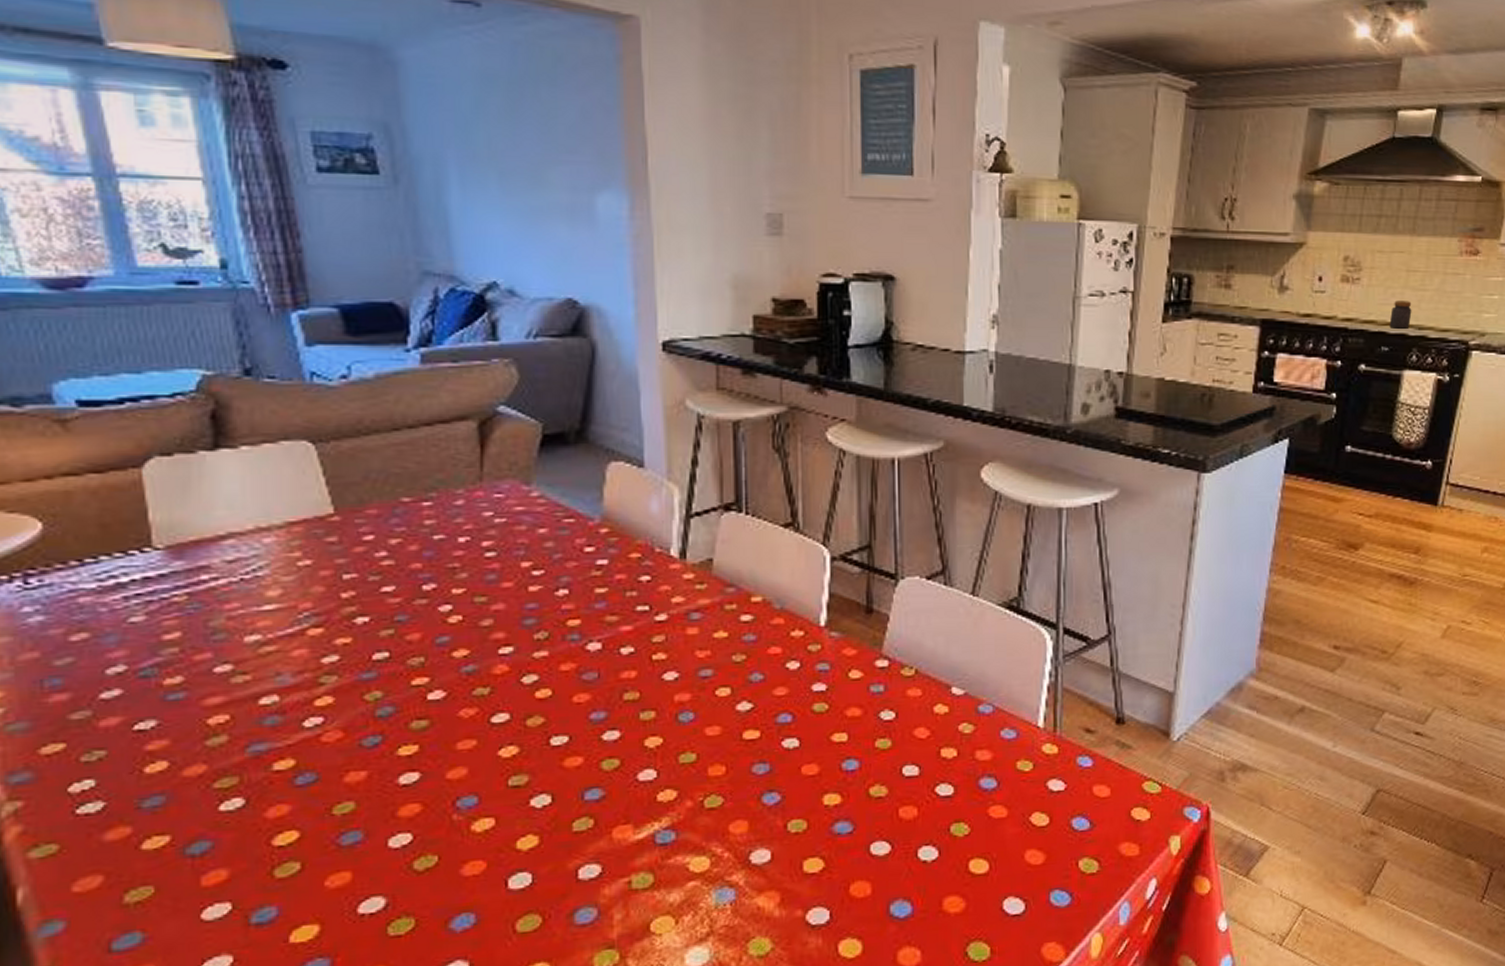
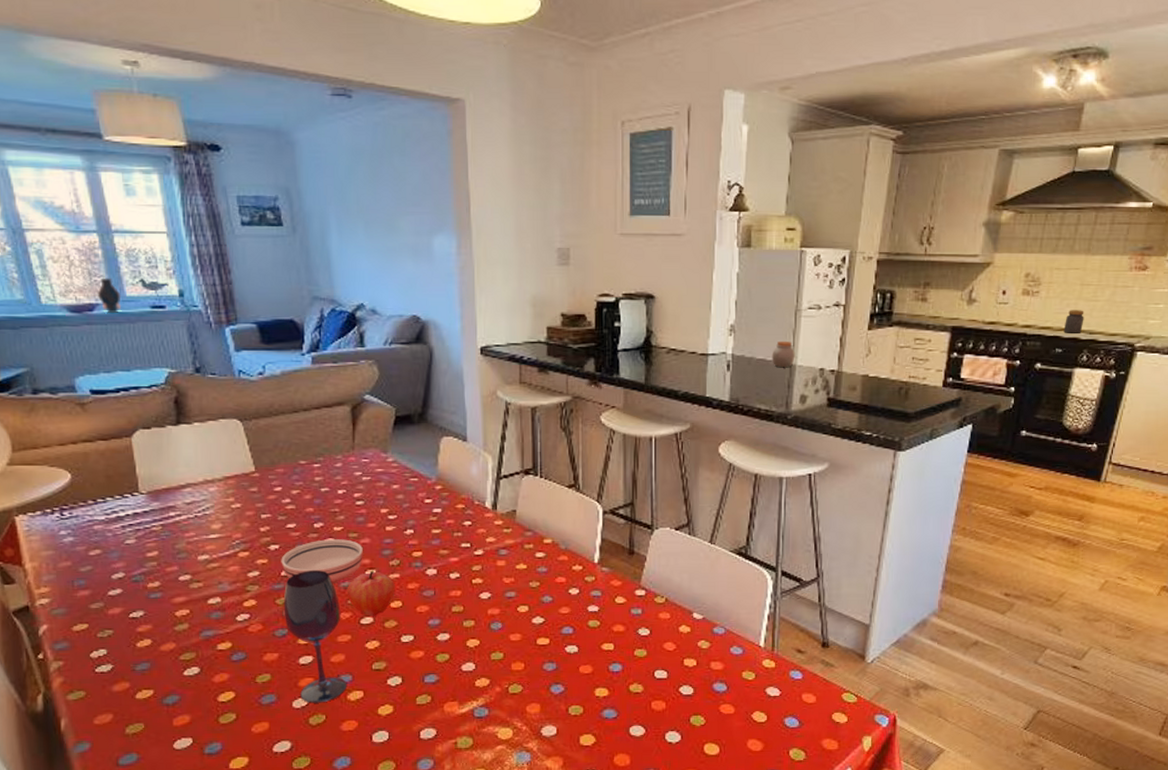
vase: none [91,240,130,292] -> present [97,278,122,314]
bowl: none [372,605,495,668] -> present [281,539,363,584]
wineglass: none [375,649,470,840] -> present [283,569,346,703]
fruit: none [470,647,542,712] -> present [347,570,395,616]
jar: none [1045,335,1074,370] -> present [772,340,795,368]

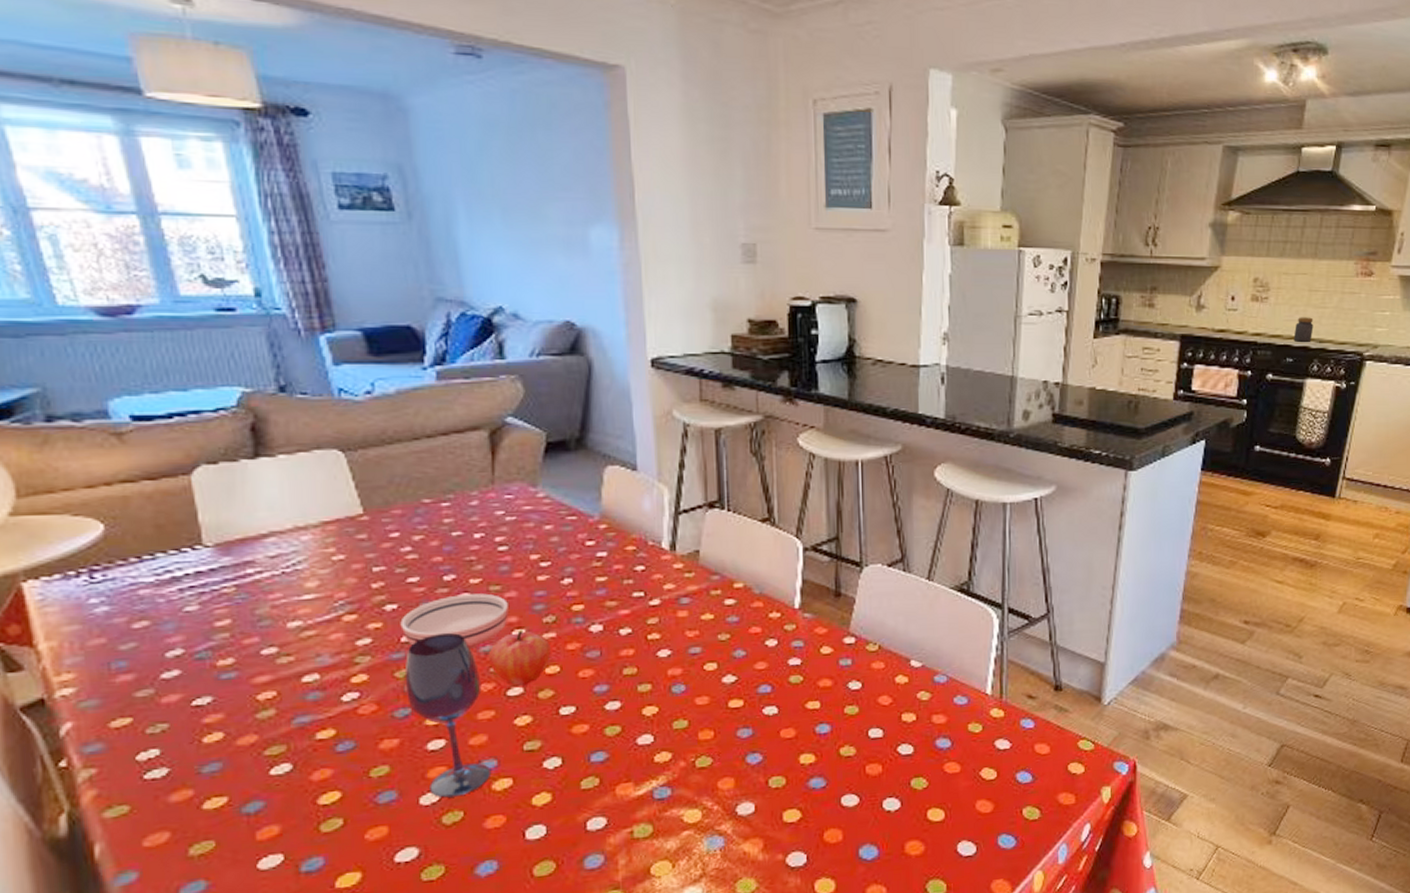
vase: present [97,278,122,314] -> none [138,272,174,318]
jar: present [772,340,795,368] -> none [990,350,1016,381]

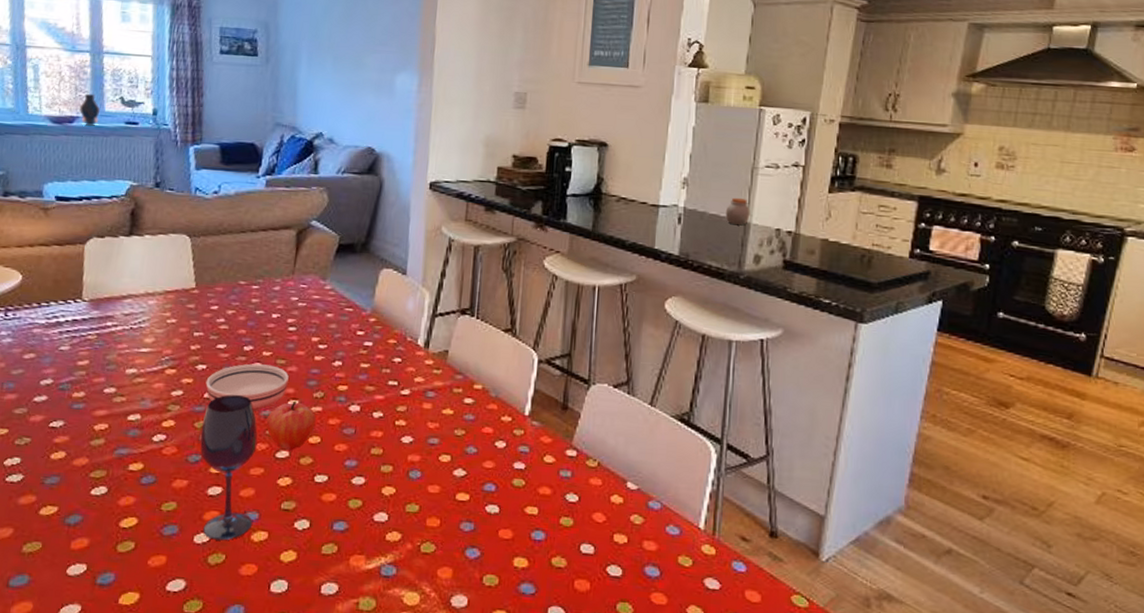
vase: none [138,272,174,318] -> present [79,93,101,127]
jar: none [990,350,1016,381] -> present [725,197,750,226]
jar: present [1293,317,1314,342] -> none [1043,187,1066,213]

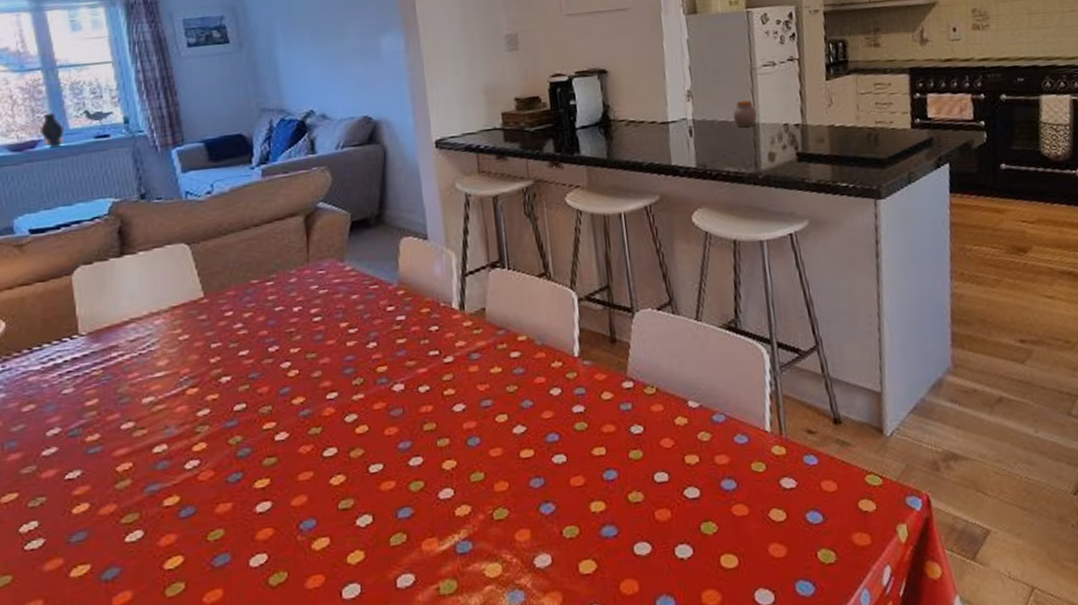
wineglass: present [199,394,258,541] -> none [236,399,310,559]
bowl: present [205,363,289,411] -> none [233,361,323,413]
fruit: present [266,400,316,451] -> none [306,393,360,447]

